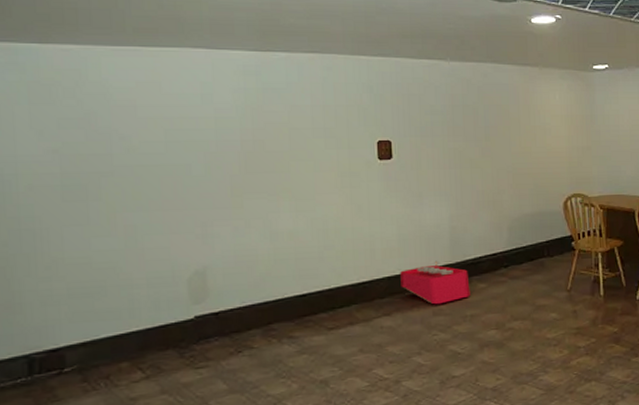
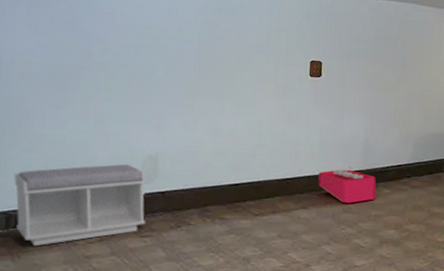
bench: none [33,283,200,393] -> present [14,164,146,247]

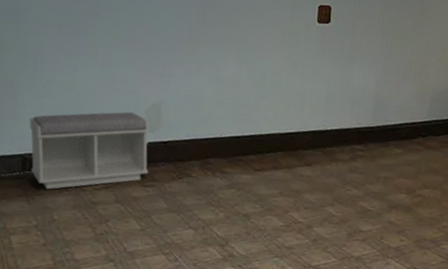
storage bin: present [318,166,377,204] -> none [323,121,387,163]

